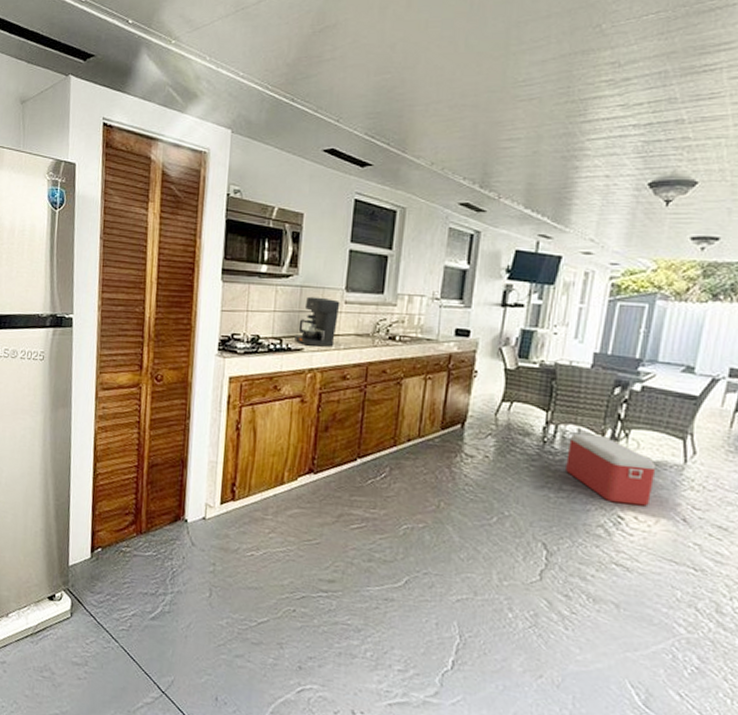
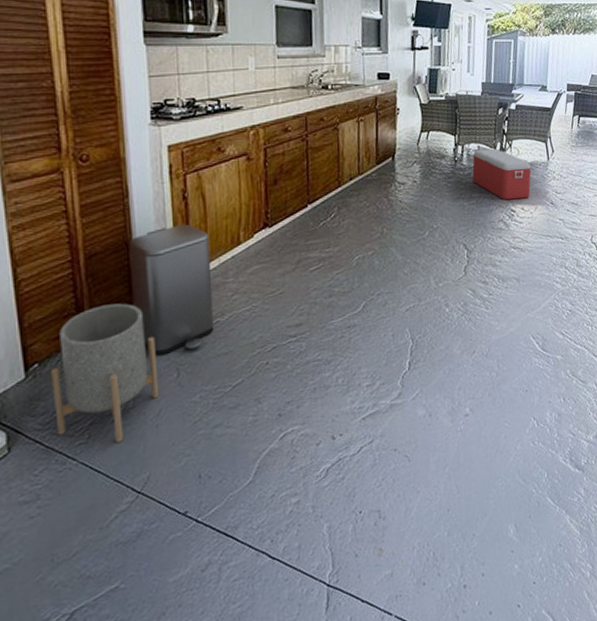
planter: none [107,511,195,640] -> present [51,303,160,443]
pedal bin: none [181,453,256,574] -> present [128,224,215,356]
coffee maker: present [295,296,340,347] -> none [232,54,274,103]

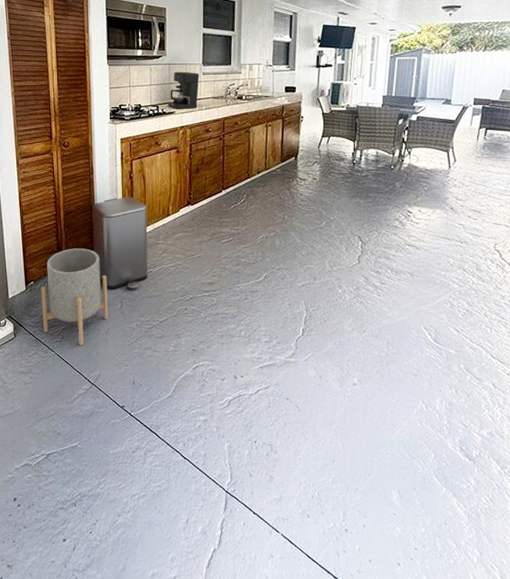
coffee maker: none [232,54,274,103] -> present [168,71,200,109]
cooler: present [472,148,531,201] -> none [370,154,431,202]

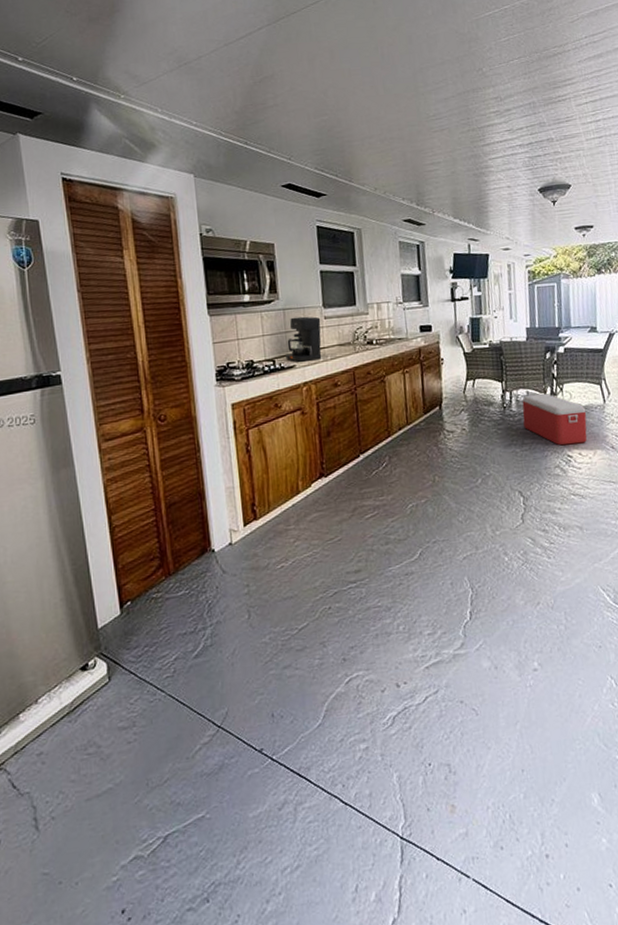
planter: present [41,248,109,346] -> none [141,548,234,678]
pedal bin: present [92,197,148,290] -> none [201,475,280,598]
cooler: none [370,154,431,202] -> present [522,393,587,446]

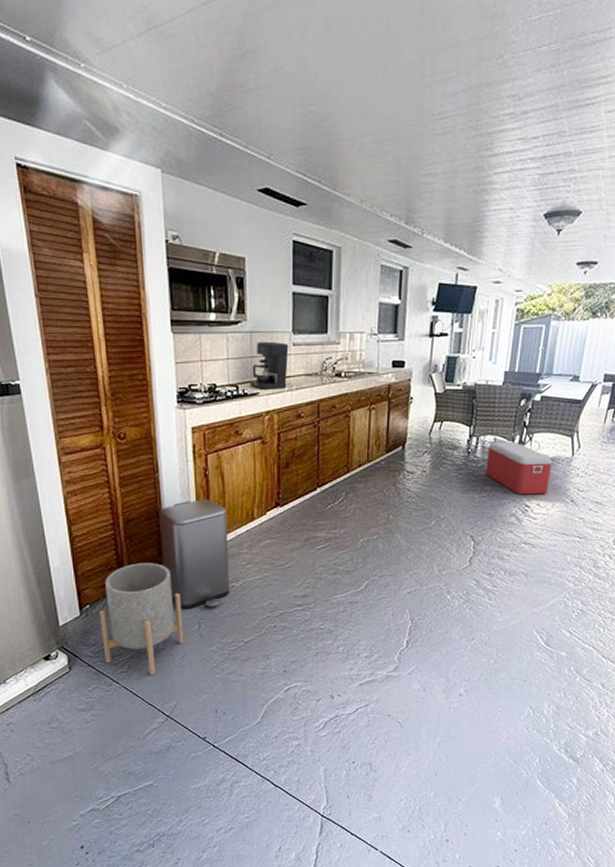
planter: none [141,548,234,678] -> present [99,562,184,675]
pedal bin: none [201,475,280,598] -> present [158,499,230,610]

